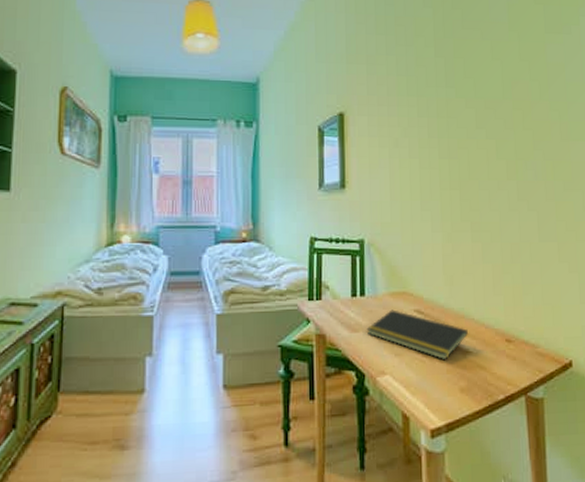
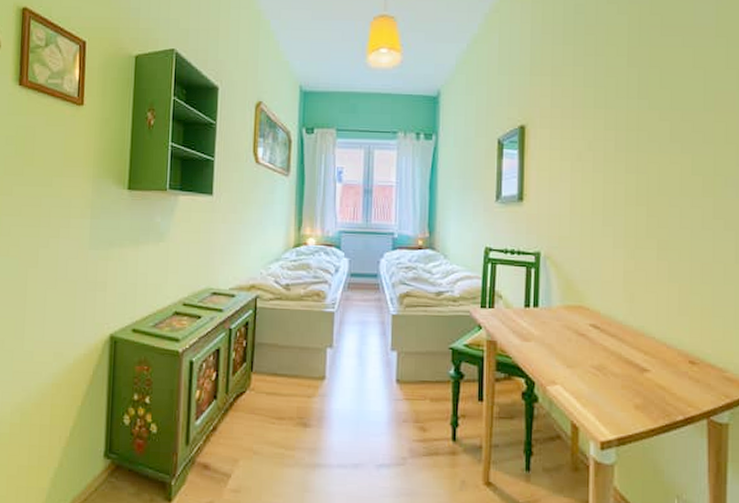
notepad: present [366,309,468,361] -> none [538,322,647,376]

